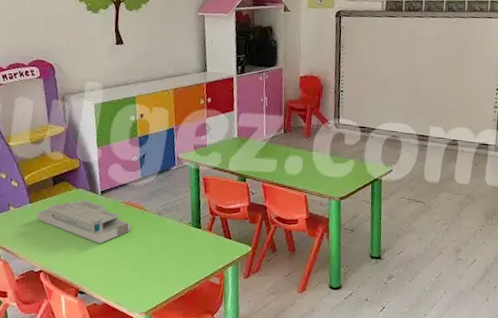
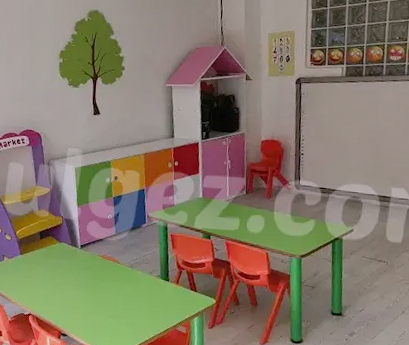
desk organizer: present [36,199,131,244] -> none [26,252,107,292]

